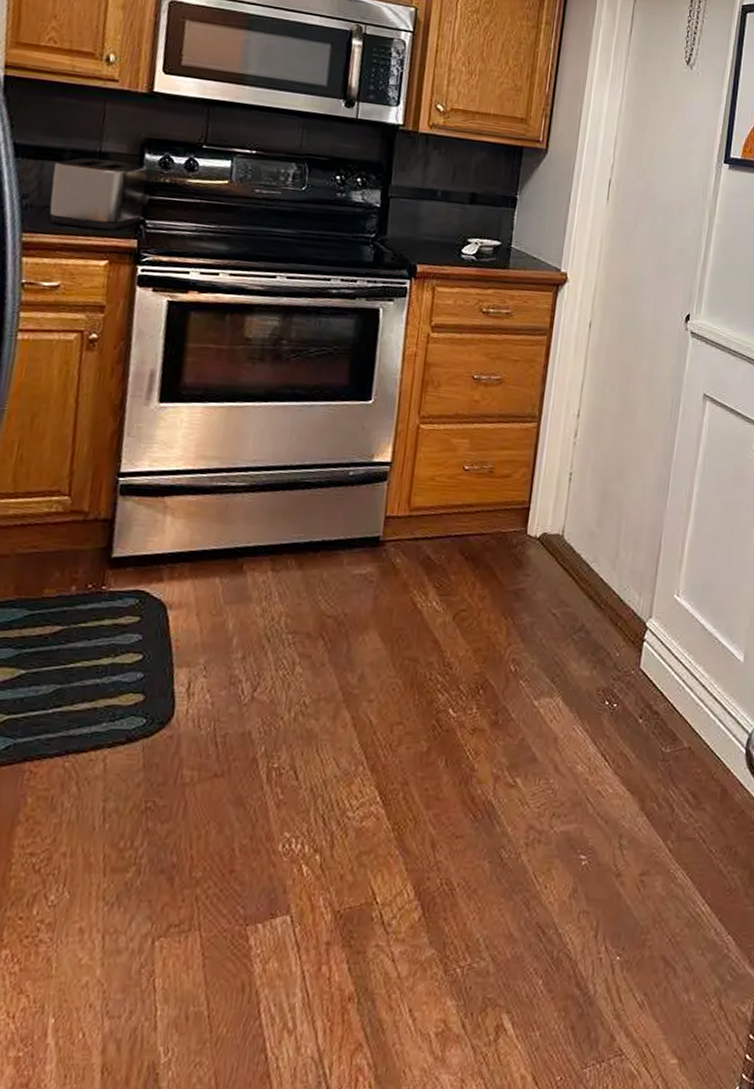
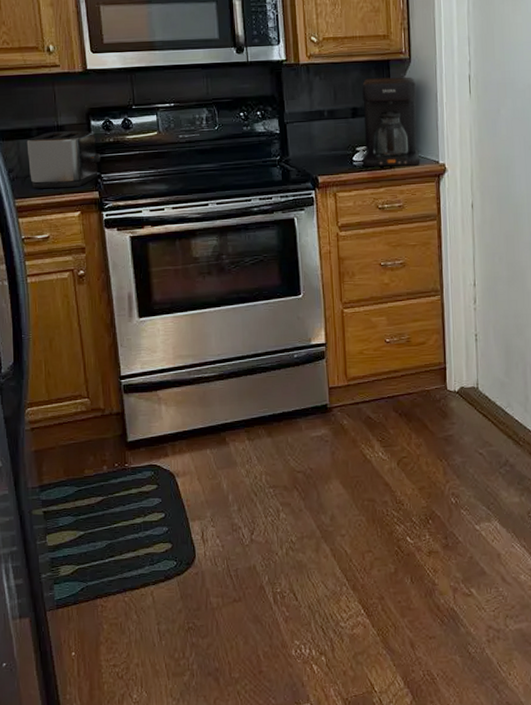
coffee maker: none [472,163,549,271] -> present [362,76,421,168]

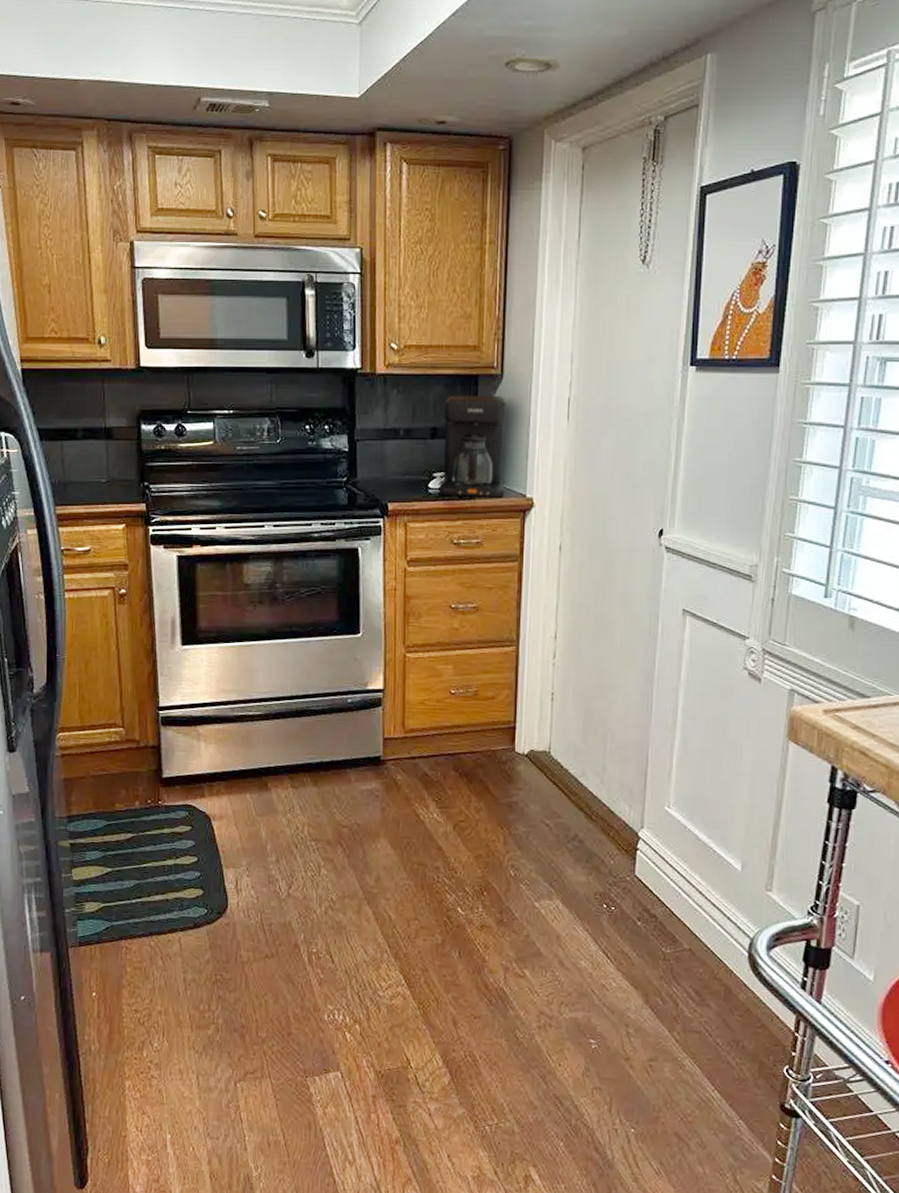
toaster: present [26,130,101,189] -> none [71,434,150,498]

